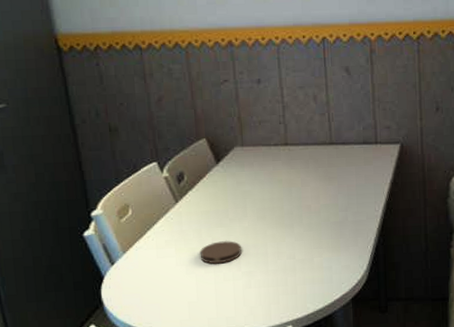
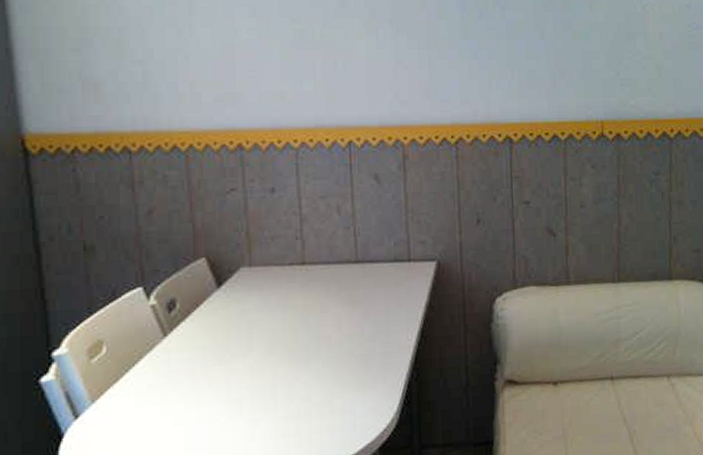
coaster: present [200,241,242,264] -> none [191,382,244,412]

